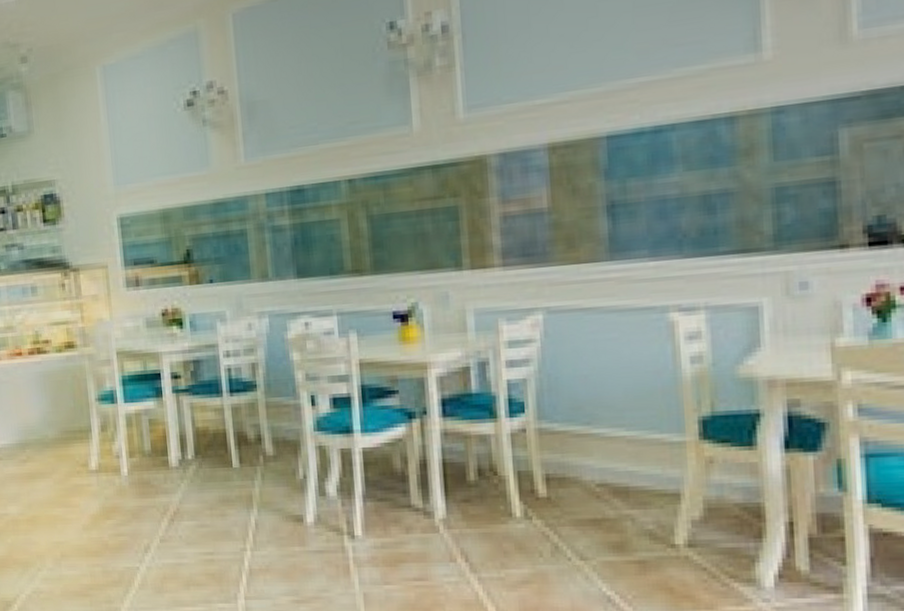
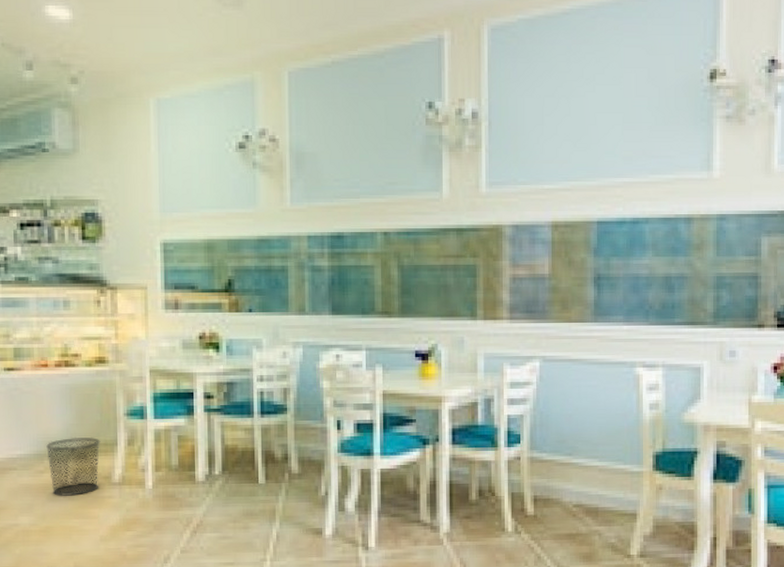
waste bin: none [26,425,78,485] -> present [46,437,101,496]

